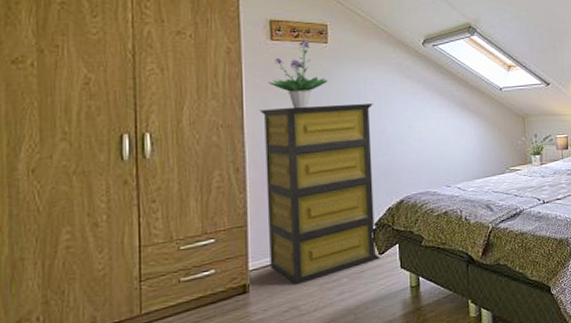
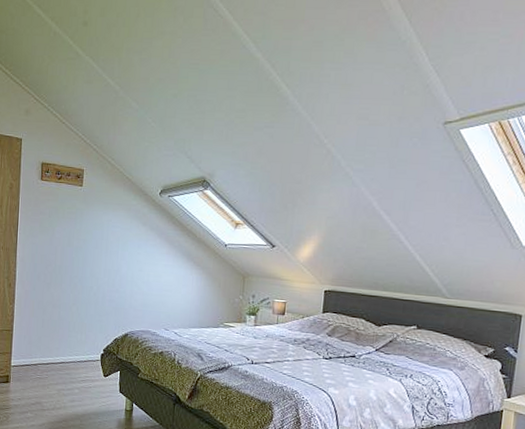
bookshelf: present [260,104,380,285] -> none [25,238,112,386]
potted plant: present [268,39,328,109] -> none [36,181,80,242]

